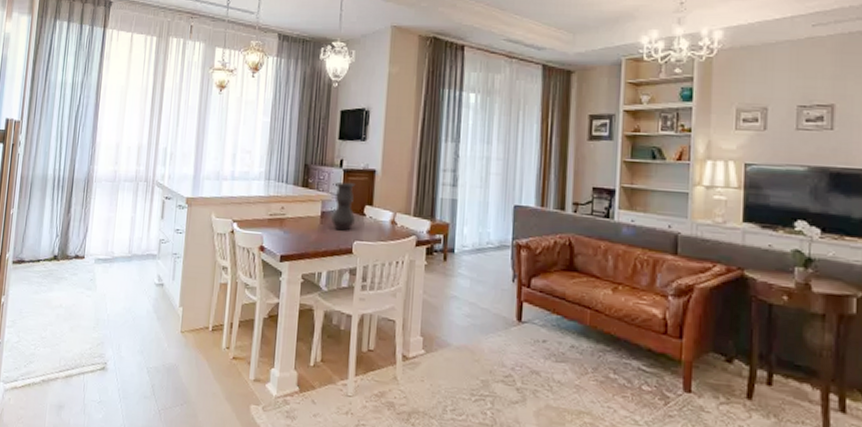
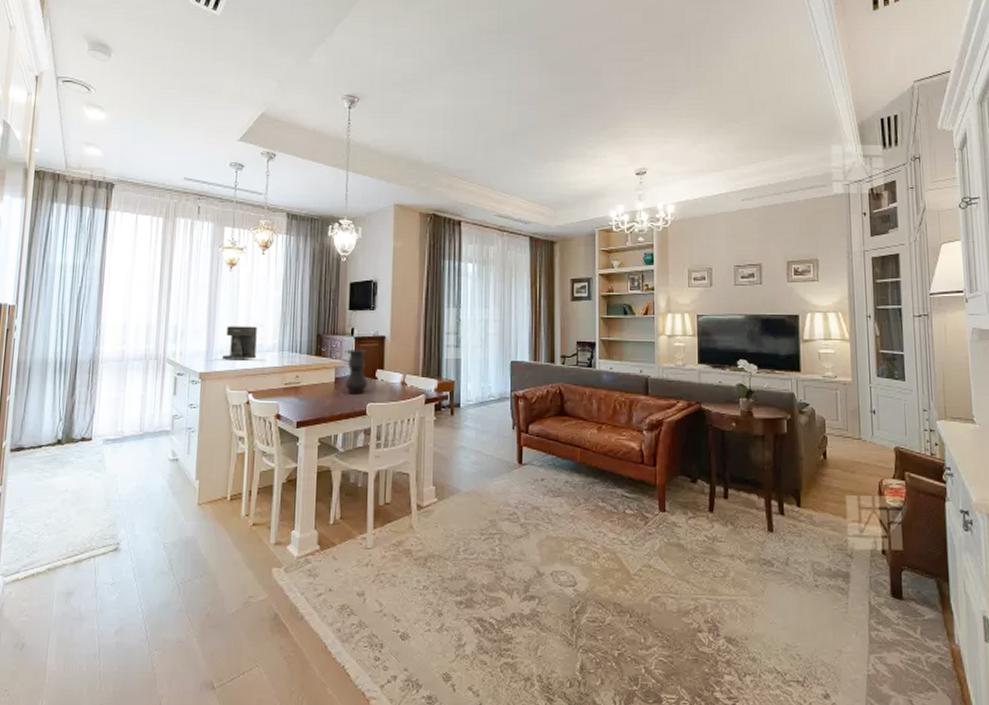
coffee maker: none [208,151,244,188] -> present [221,326,257,360]

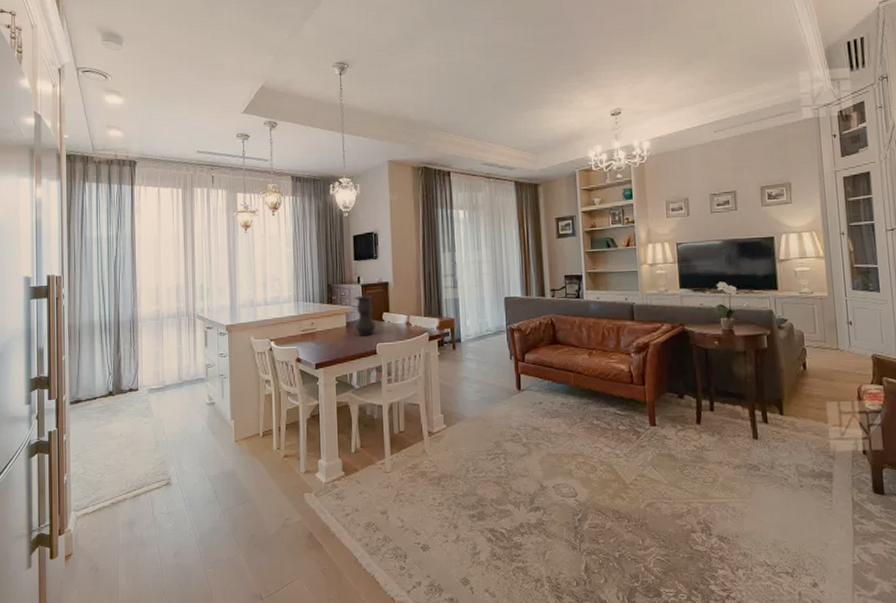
coffee maker: present [221,326,257,360] -> none [244,281,276,313]

